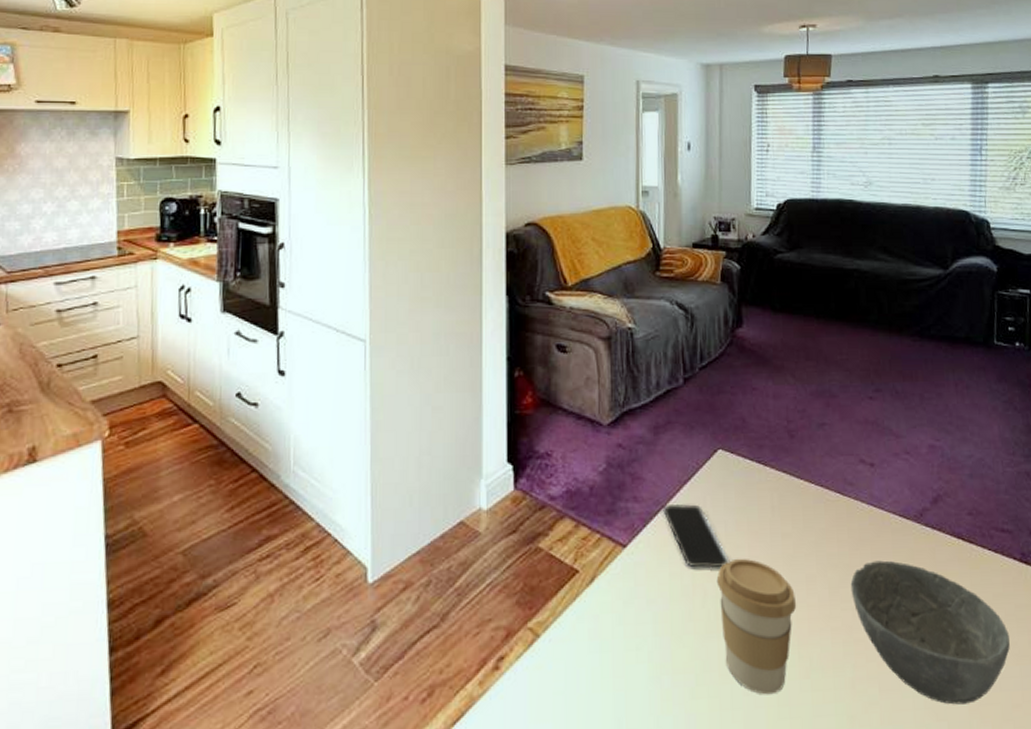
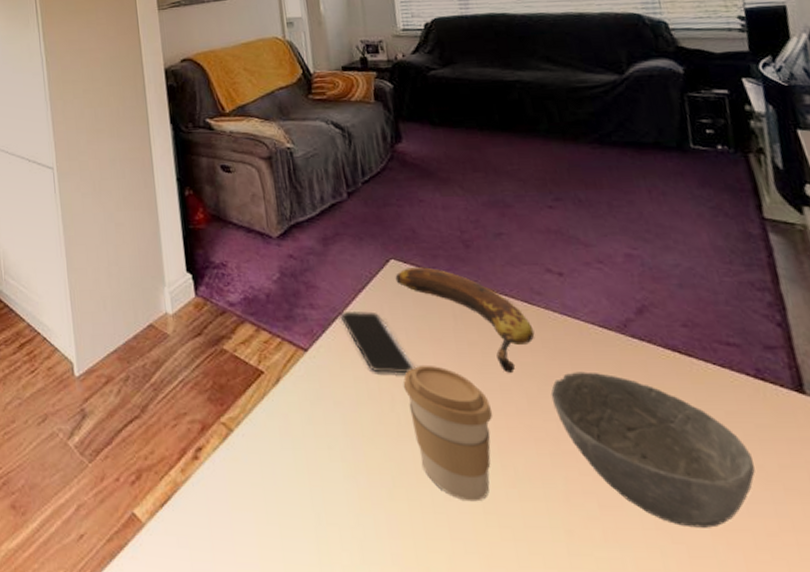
banana: none [721,457,843,564] -> present [395,267,535,373]

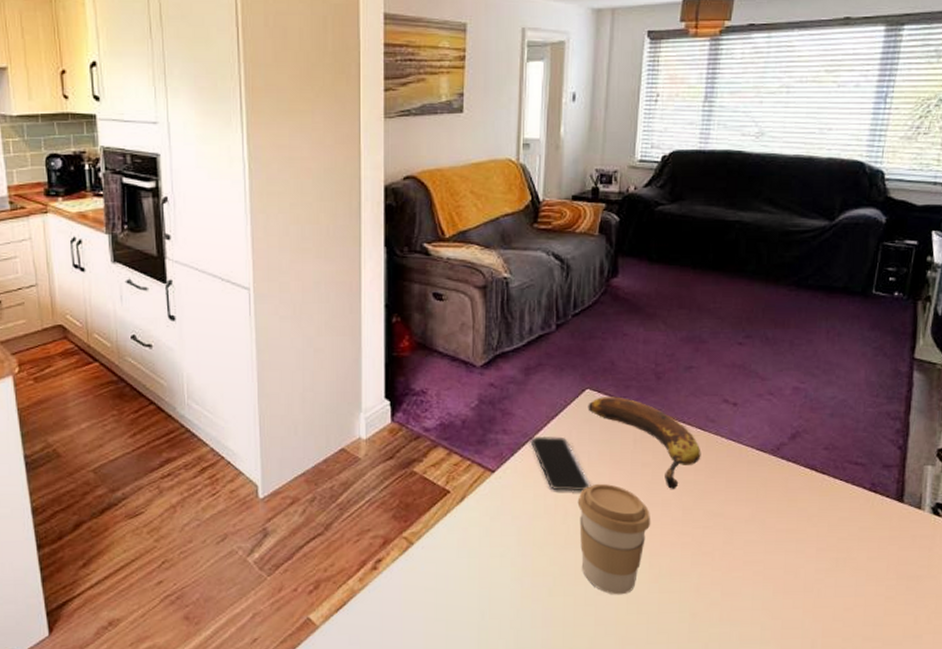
bowl: present [550,371,755,528] -> none [703,487,849,607]

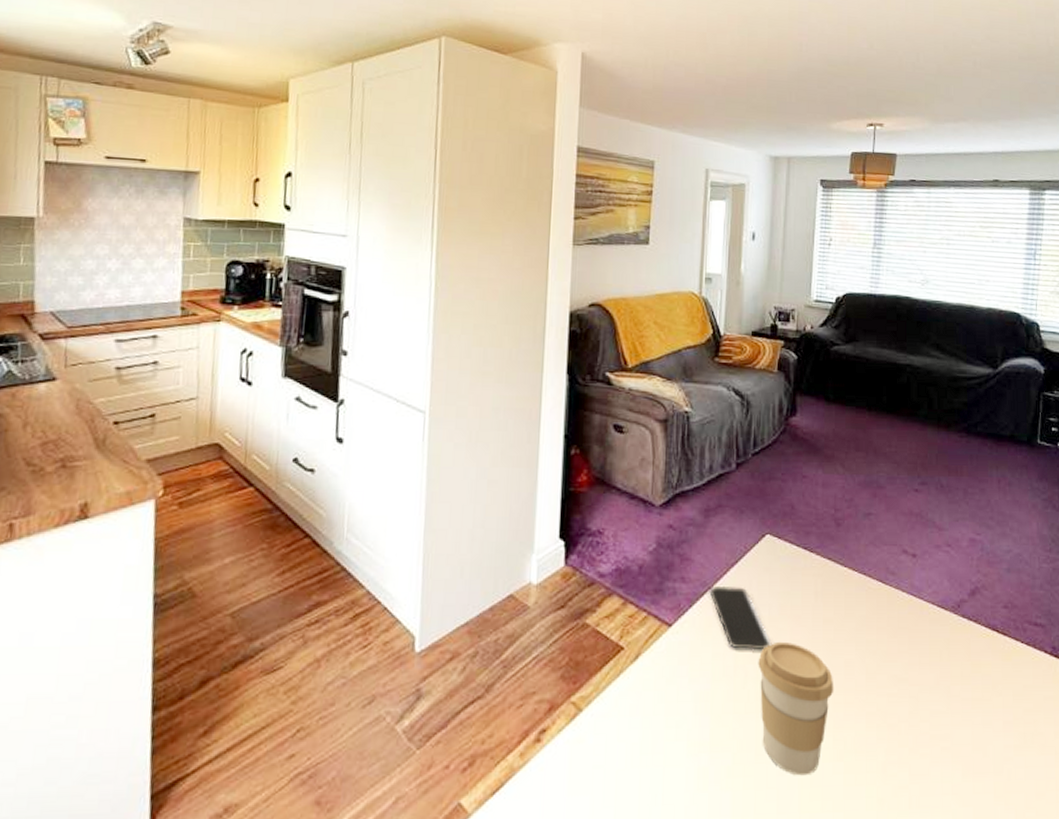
banana: present [588,397,701,489] -> none [768,543,883,649]

